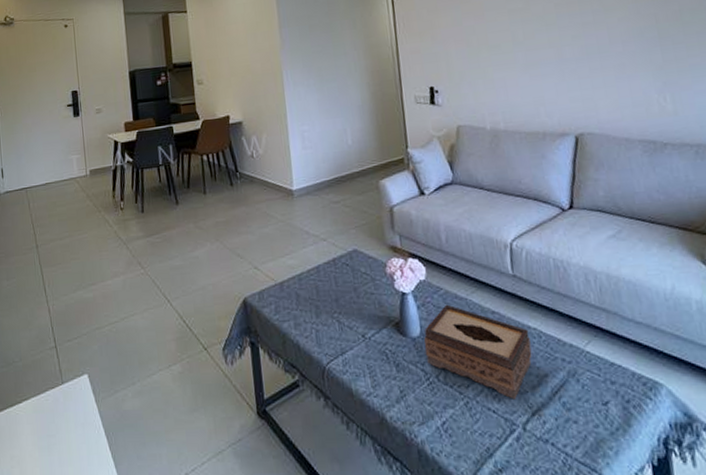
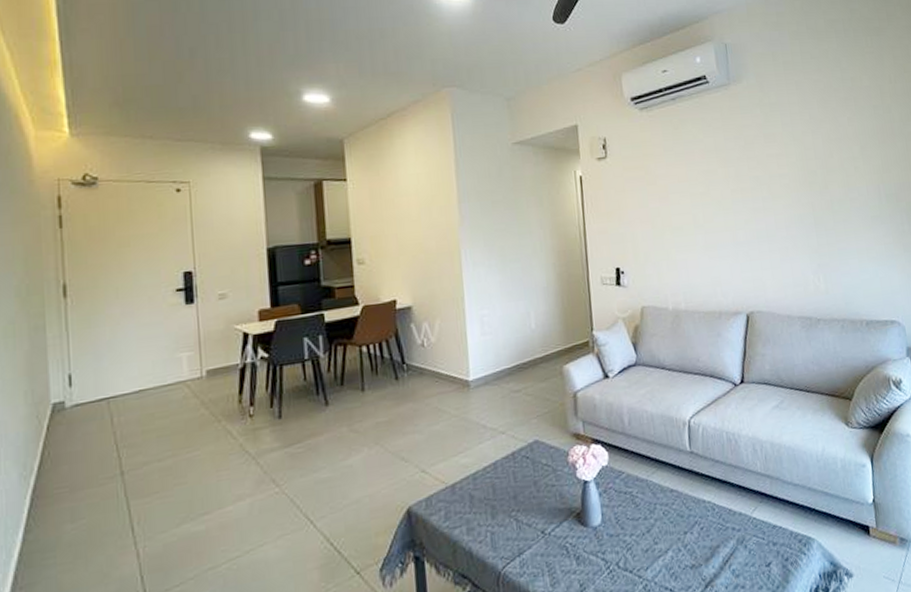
tissue box: present [424,304,532,399] -> none [605,487,707,575]

